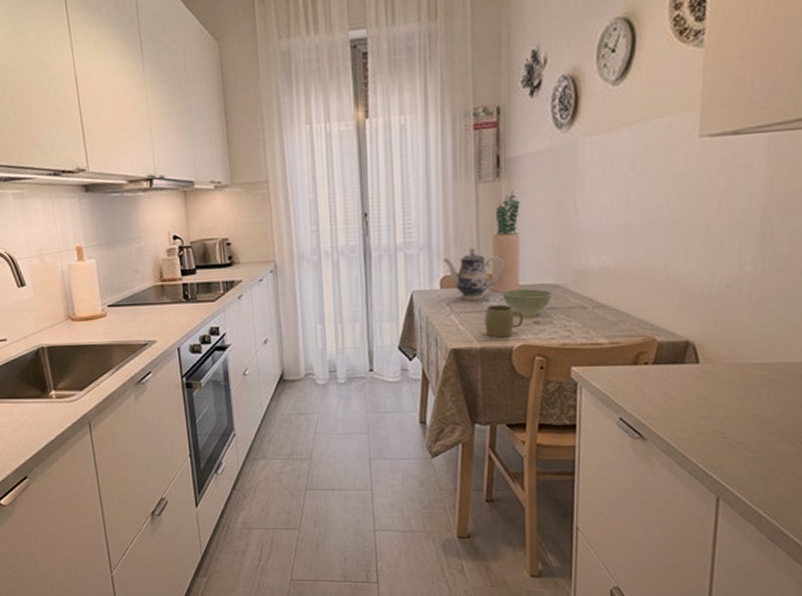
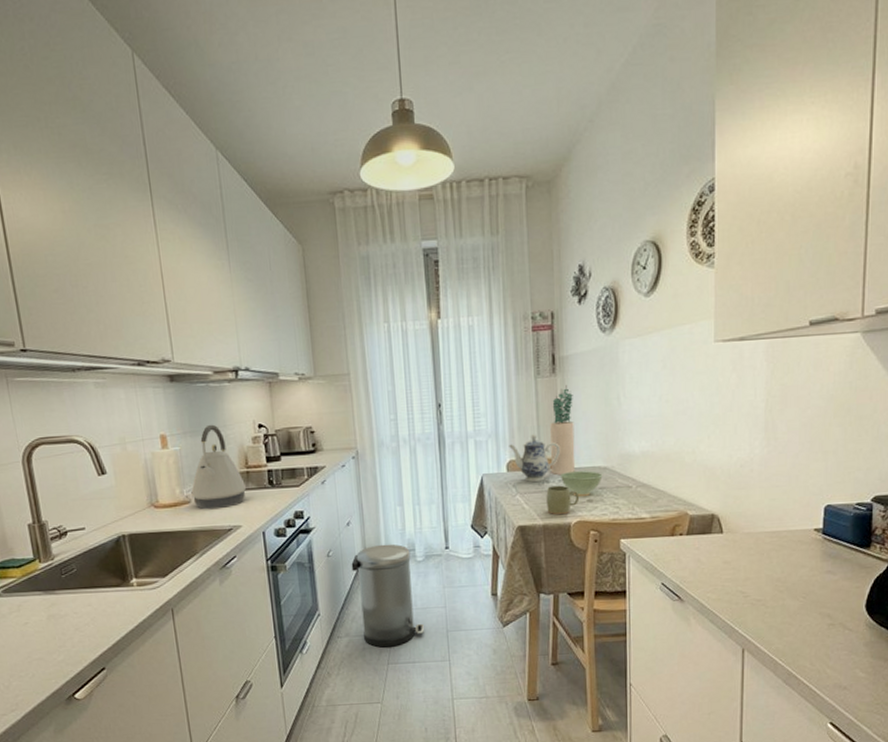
kettle: none [106,235,162,324] -> present [191,424,247,510]
pedal bin: none [268,364,345,472] -> present [351,544,424,648]

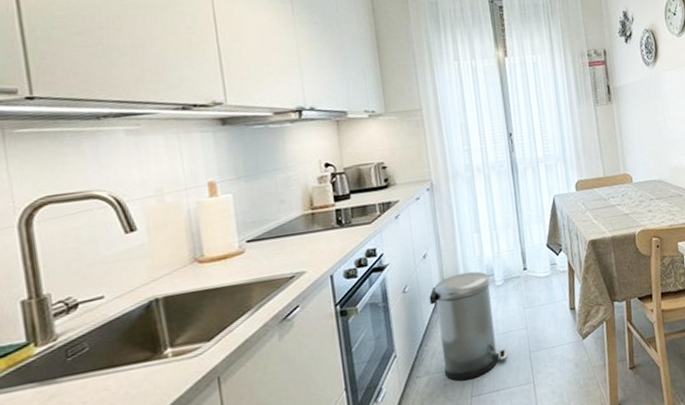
kettle: present [191,424,247,510] -> none [245,166,312,259]
teapot: present [509,434,560,482] -> none [576,155,621,199]
mug: present [546,485,580,515] -> none [612,199,641,226]
vase: present [550,385,576,476] -> none [610,111,635,191]
bowl: present [561,471,603,496] -> none [623,184,658,208]

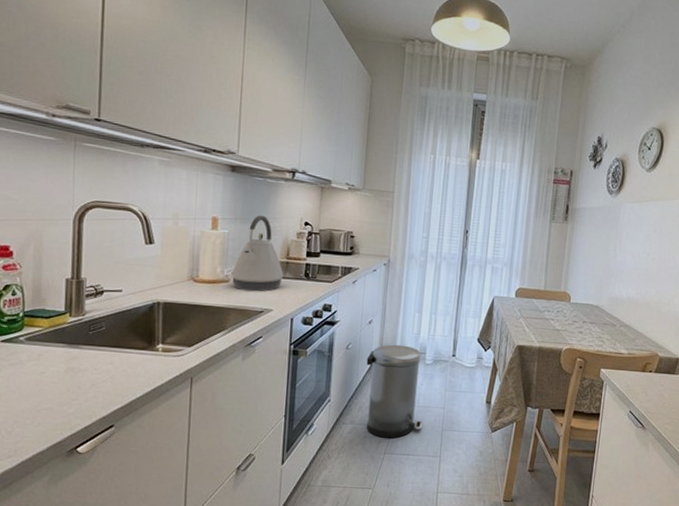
kettle: none [245,166,312,259] -> present [231,215,284,292]

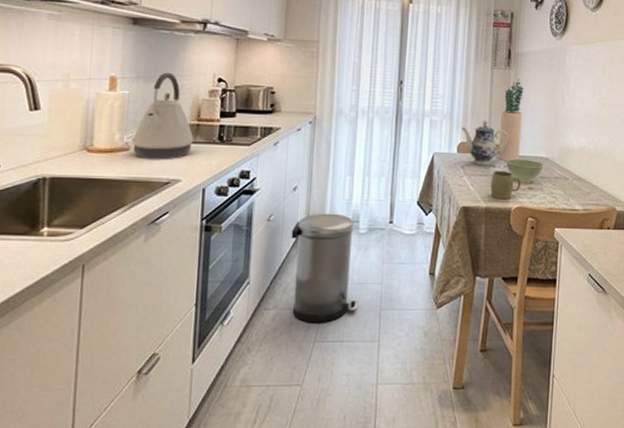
teapot: none [520,269,562,310] -> present [461,120,508,165]
mug: none [544,314,573,341] -> present [490,170,522,200]
vase: none [552,232,579,307] -> present [497,79,524,162]
bowl: none [559,305,594,328] -> present [506,159,544,183]

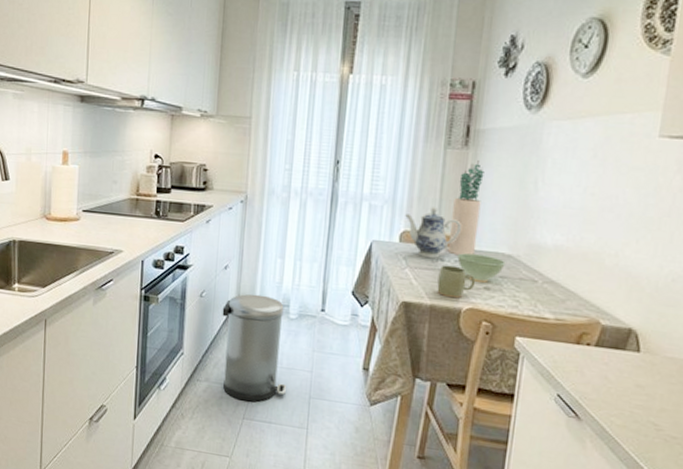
kettle: present [132,72,194,160] -> none [81,147,134,231]

